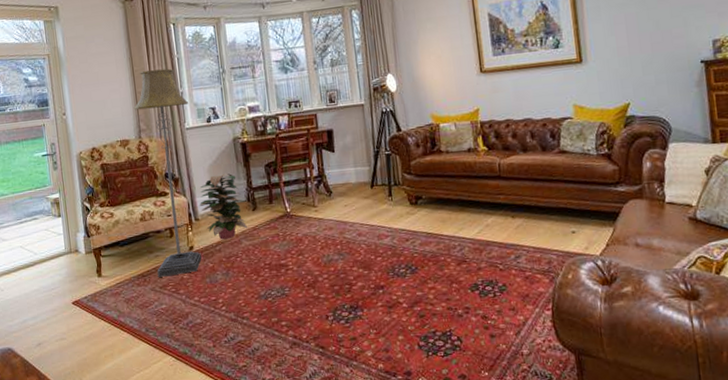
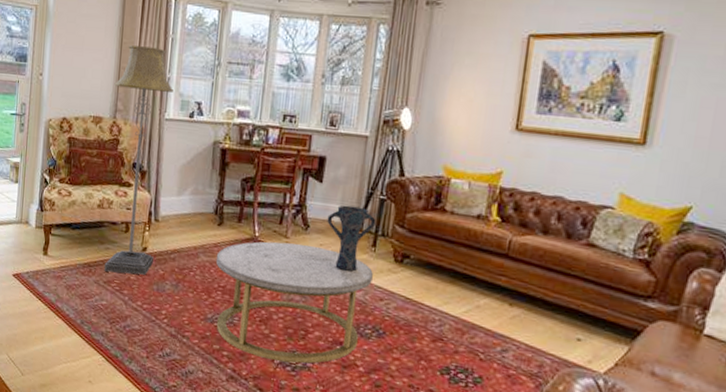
decorative plant: present [199,173,248,240] -> none [162,177,212,250]
coffee table: none [257,207,396,319] -> present [215,241,373,364]
vase: none [345,165,388,223] -> present [327,205,376,272]

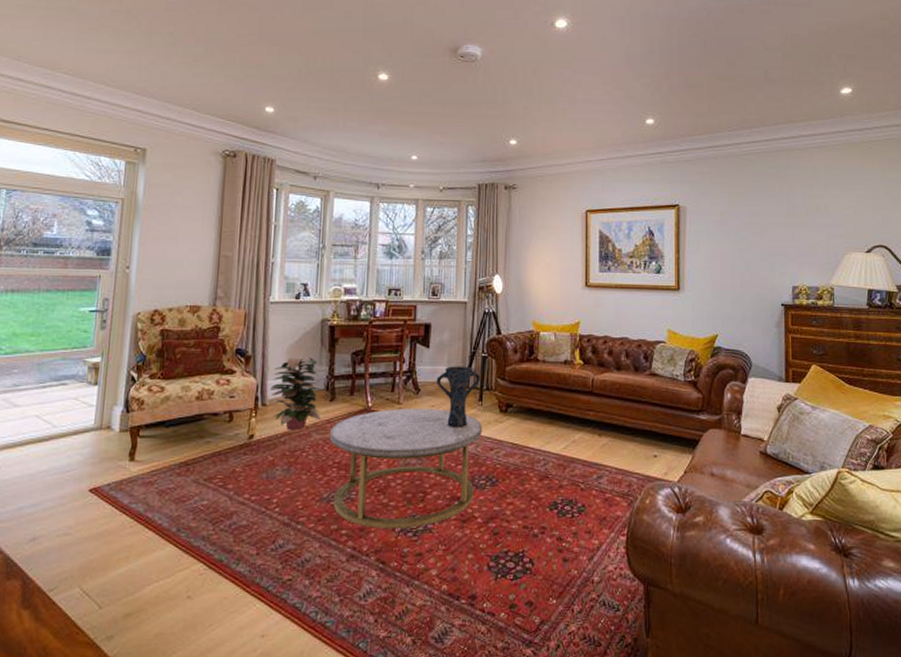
floor lamp: present [104,45,173,275] -> none [205,234,278,467]
decorative plant: none [162,177,212,250] -> present [269,356,323,431]

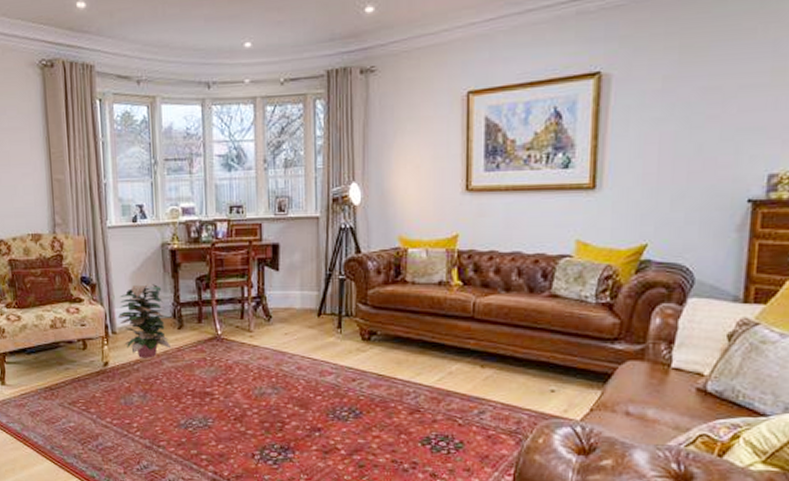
coffee table: present [329,408,482,530] -> none [180,335,342,457]
vase: present [436,366,480,427] -> none [289,290,338,356]

